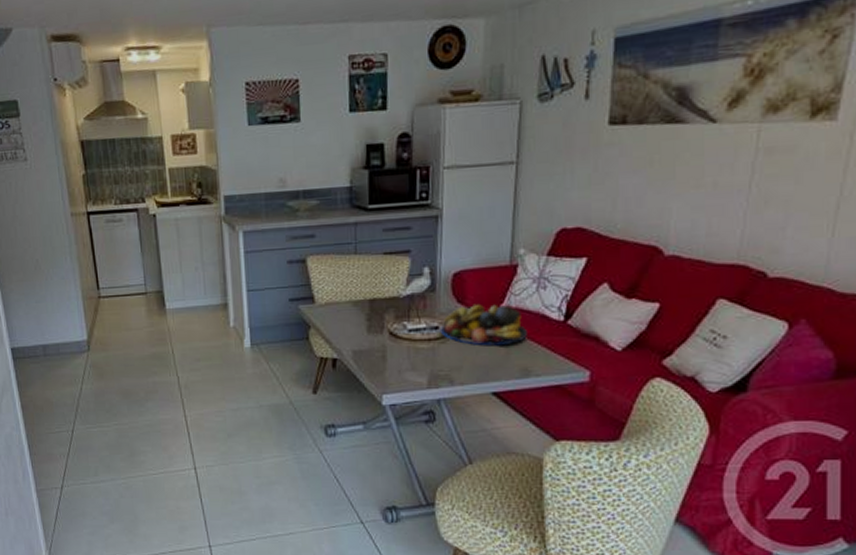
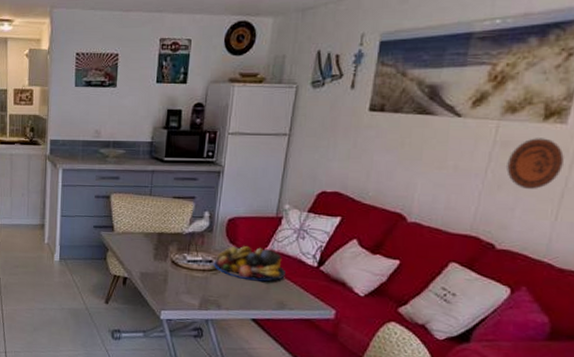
decorative plate: none [773,139,836,202] -> present [506,138,564,189]

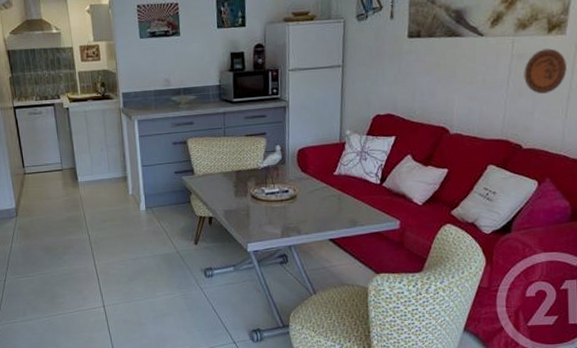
fruit bowl: present [213,246,285,282] -> none [289,172,354,204]

